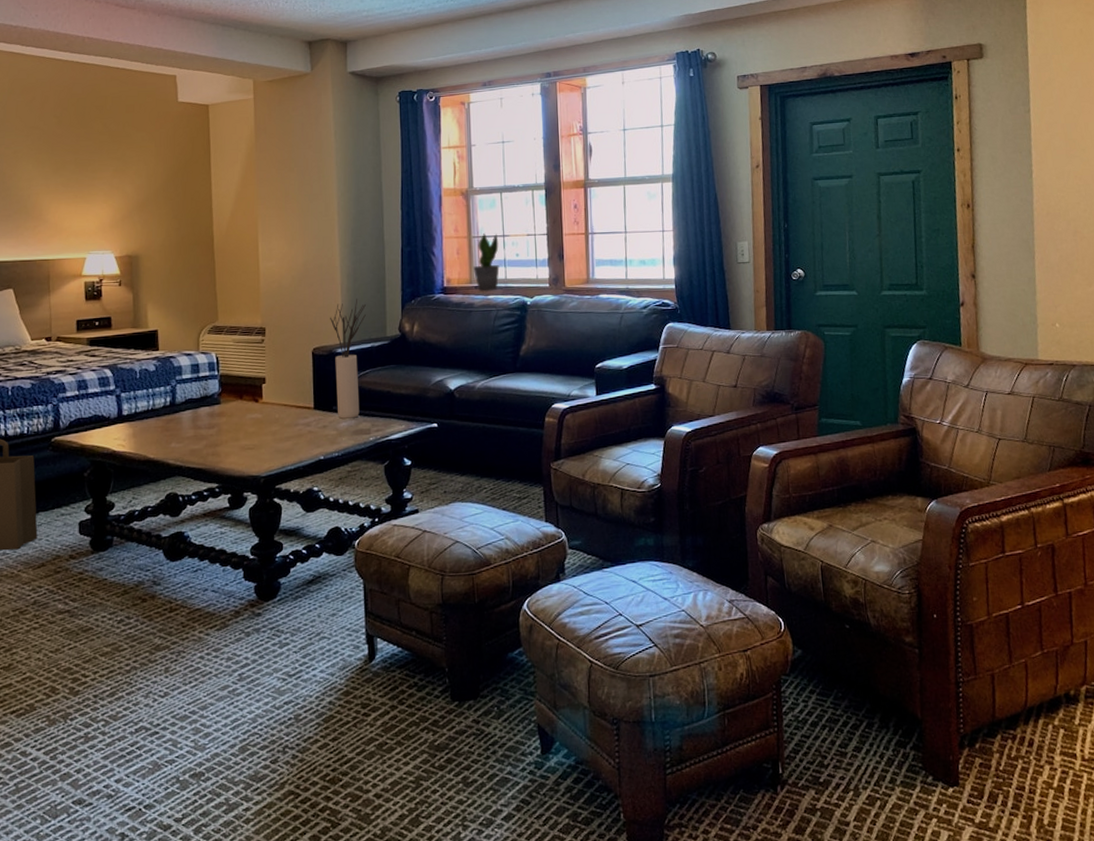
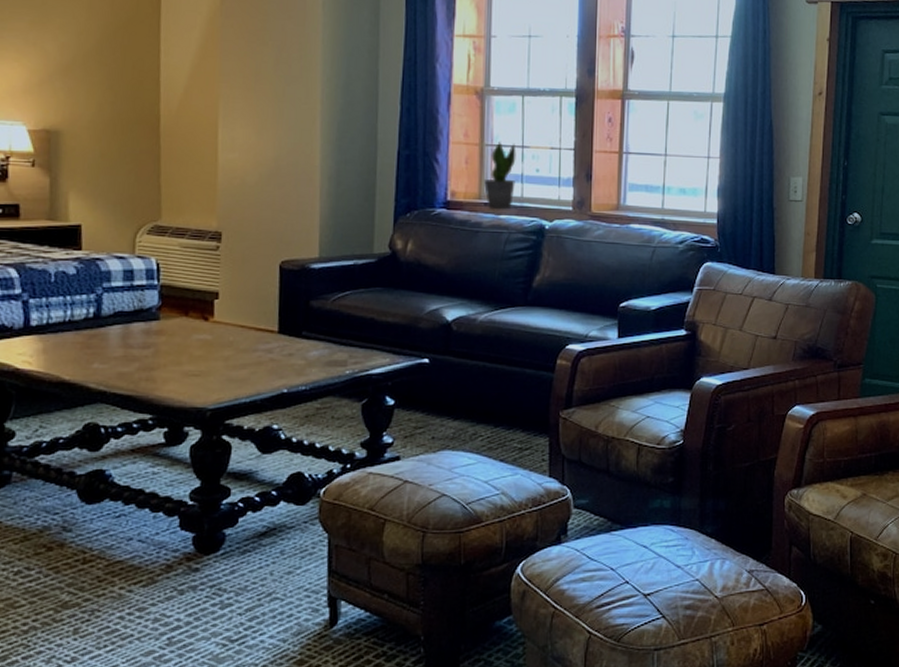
vase: present [330,298,366,420] -> none [304,205,350,348]

